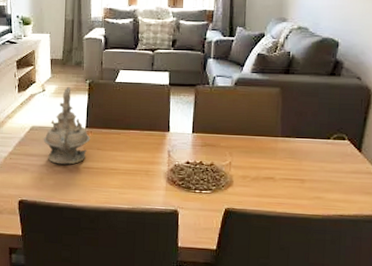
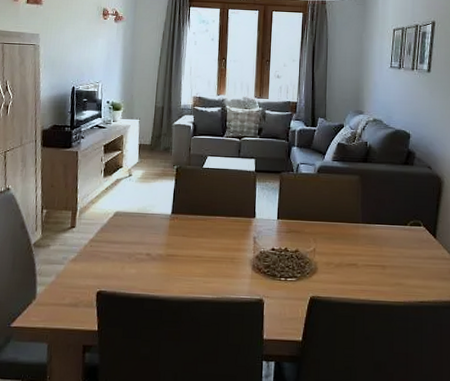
teapot: present [43,86,91,165] -> none [127,171,176,252]

